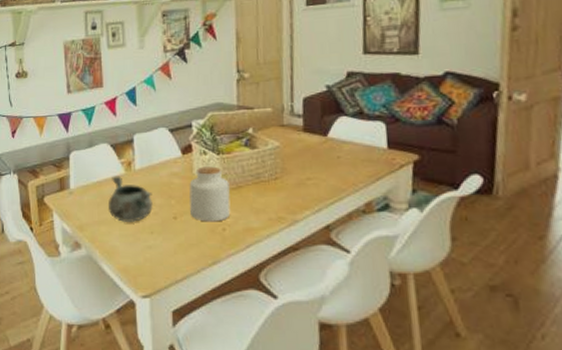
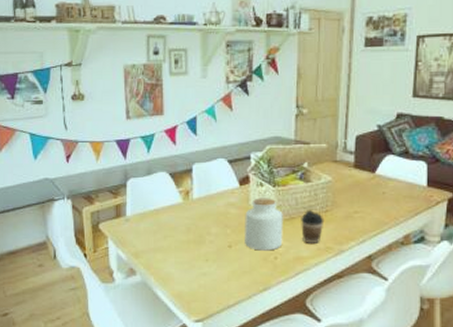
decorative bowl: present [107,176,153,223] -> none [164,204,209,251]
coffee cup: none [249,178,275,213] -> present [301,210,325,243]

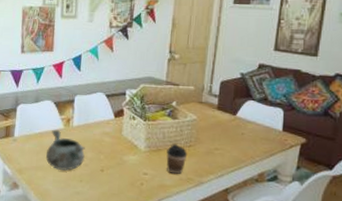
decorative bowl: none [164,204,209,251] -> present [45,129,85,171]
jar: present [245,198,283,251] -> none [115,129,151,177]

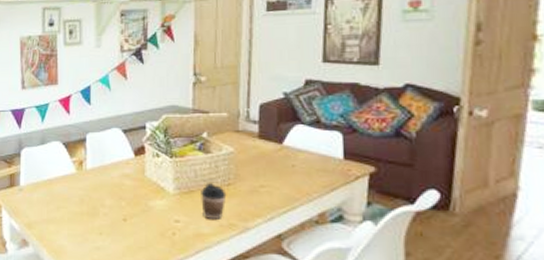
decorative bowl: present [45,129,85,171] -> none [57,174,103,223]

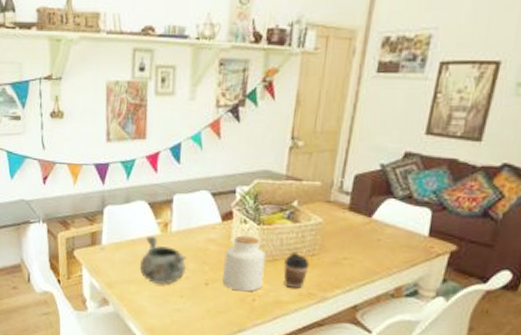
decorative bowl: none [57,174,103,223] -> present [139,236,186,285]
jar: none [140,169,182,226] -> present [222,235,266,292]

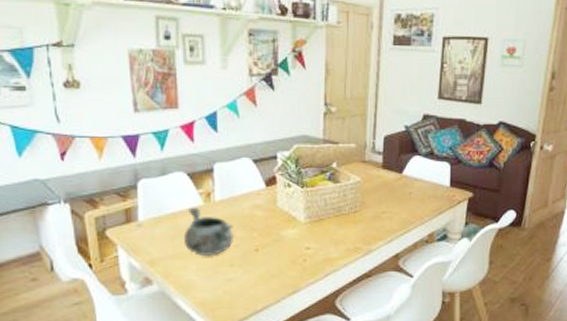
jar: present [222,235,266,292] -> none [272,199,312,254]
coffee cup: present [283,252,310,288] -> none [330,211,353,244]

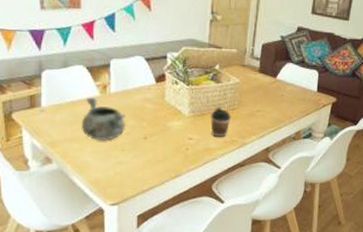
coffee cup: none [330,211,353,244] -> present [210,108,231,137]

